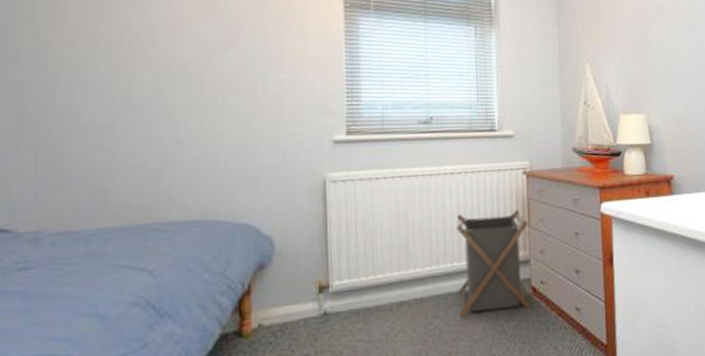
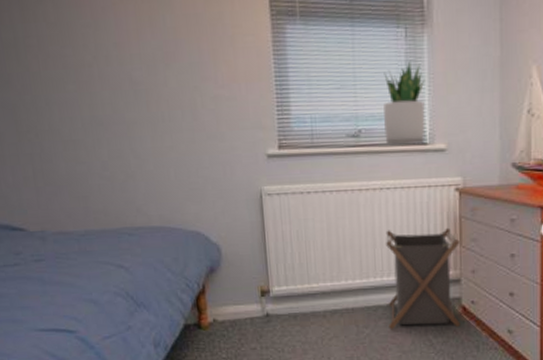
planter: none [455,55,494,132] -> present [383,61,425,146]

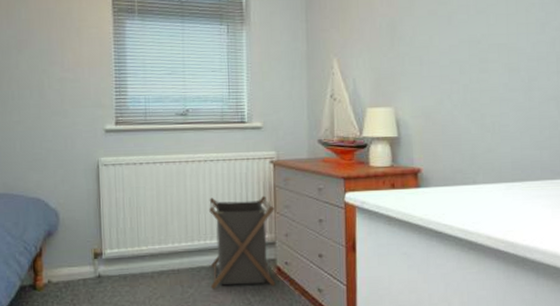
planter: present [383,61,425,146] -> none [208,52,244,123]

